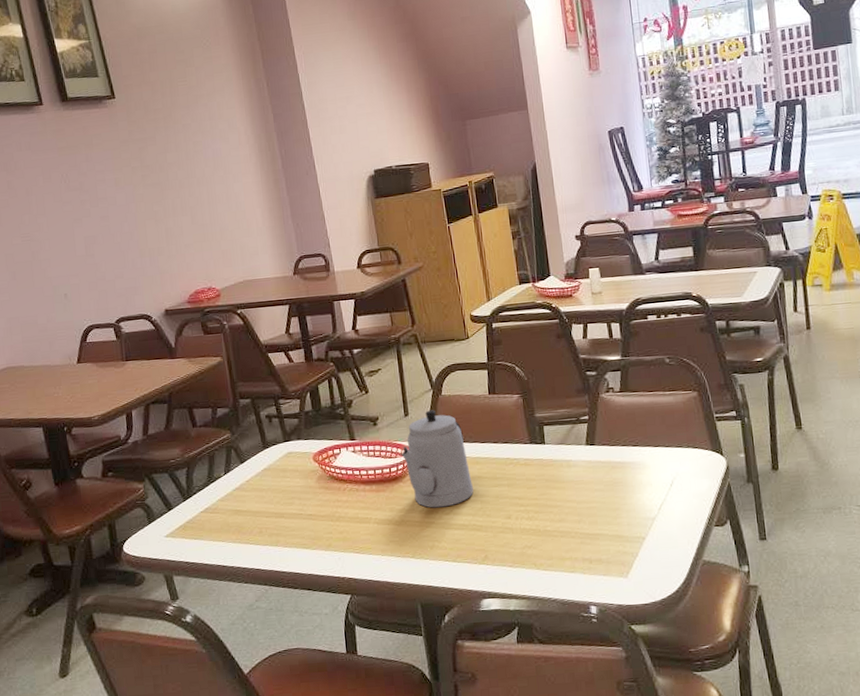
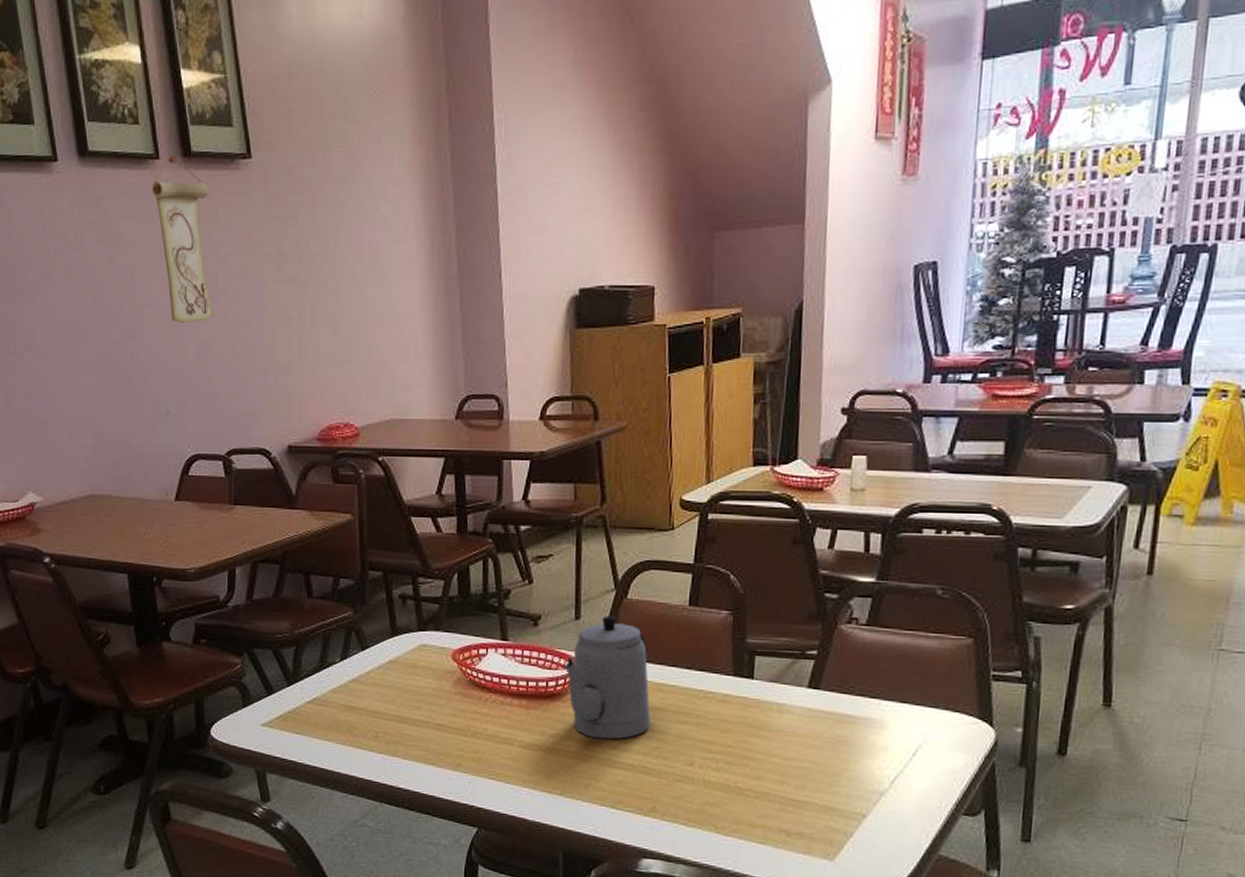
wall scroll: none [38,102,97,225] -> present [151,156,214,323]

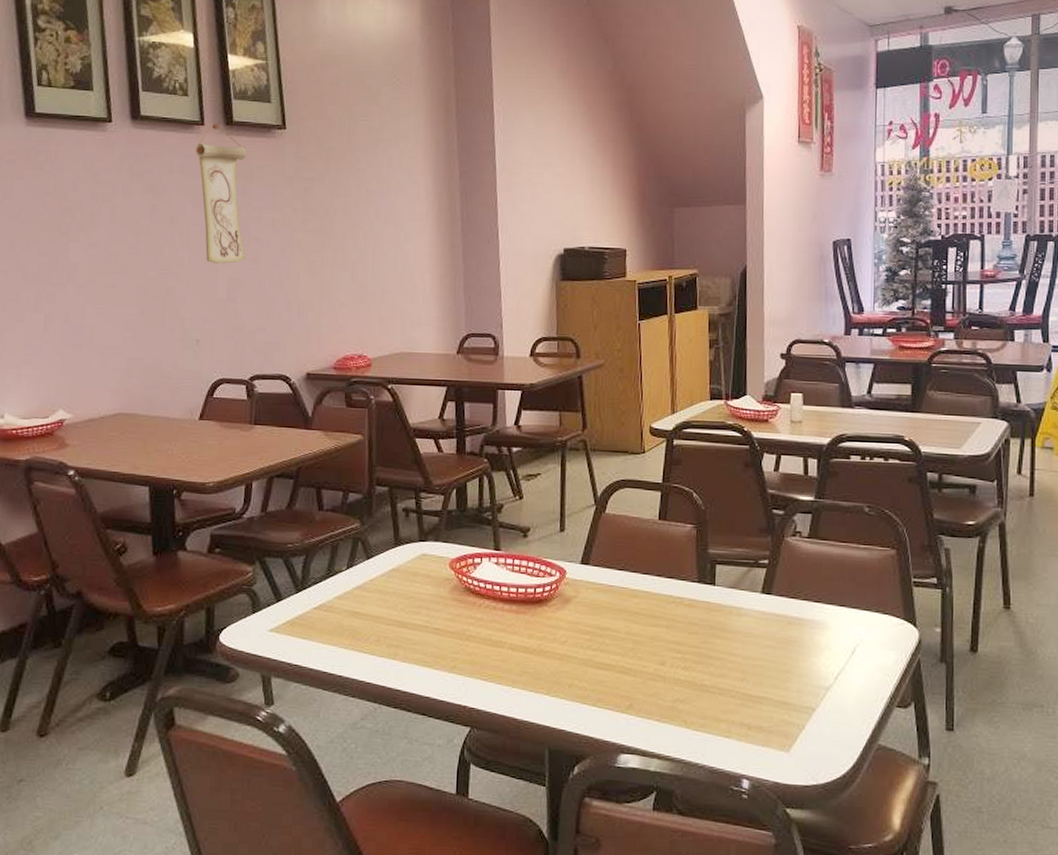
teapot: present [564,615,651,740] -> none [550,528,627,642]

